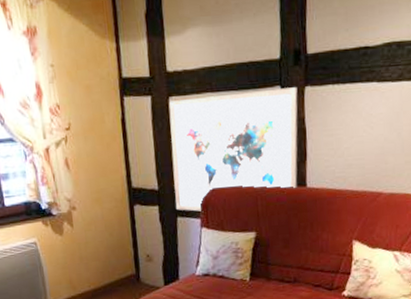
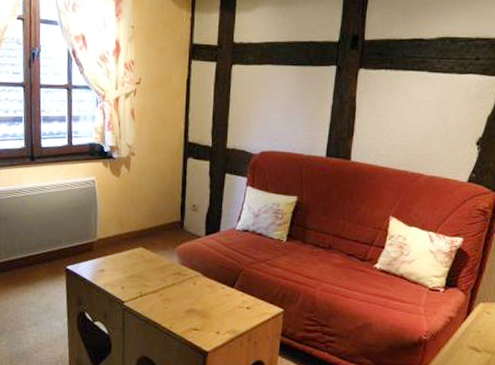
wall art: present [169,87,298,212] -> none [225,68,352,171]

